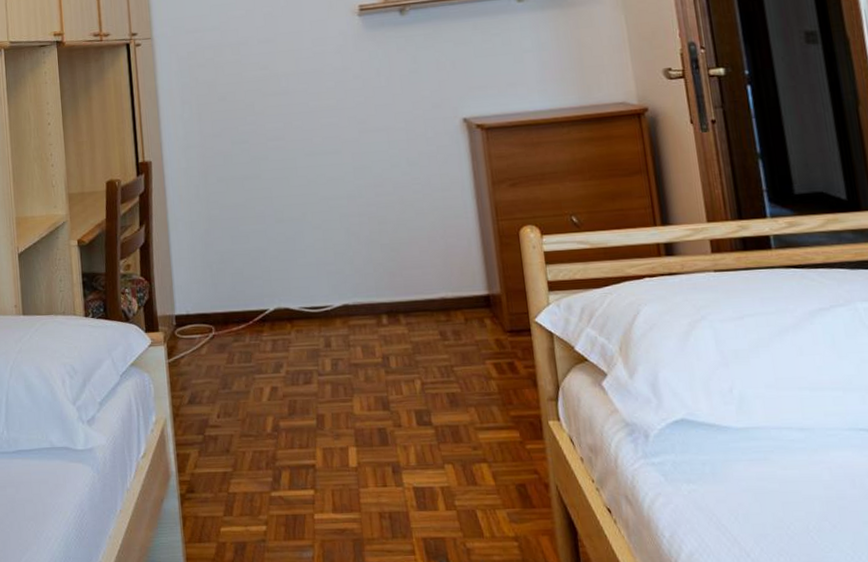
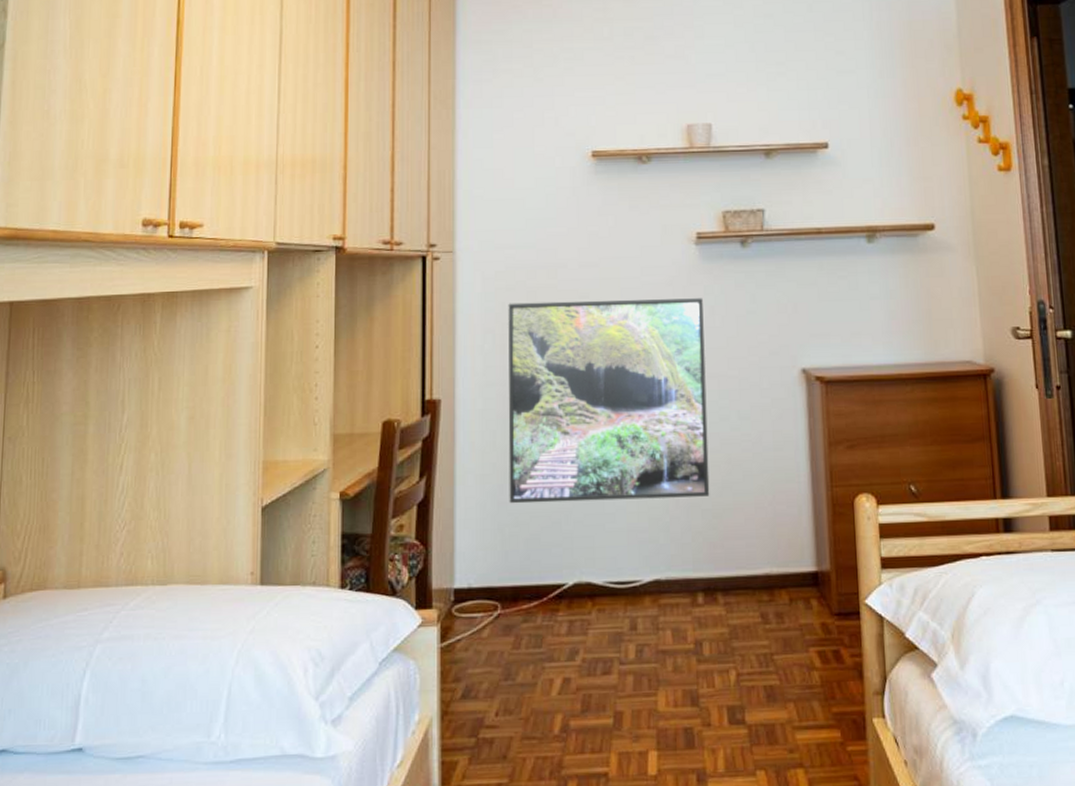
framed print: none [200,62,387,245] -> present [508,298,710,504]

